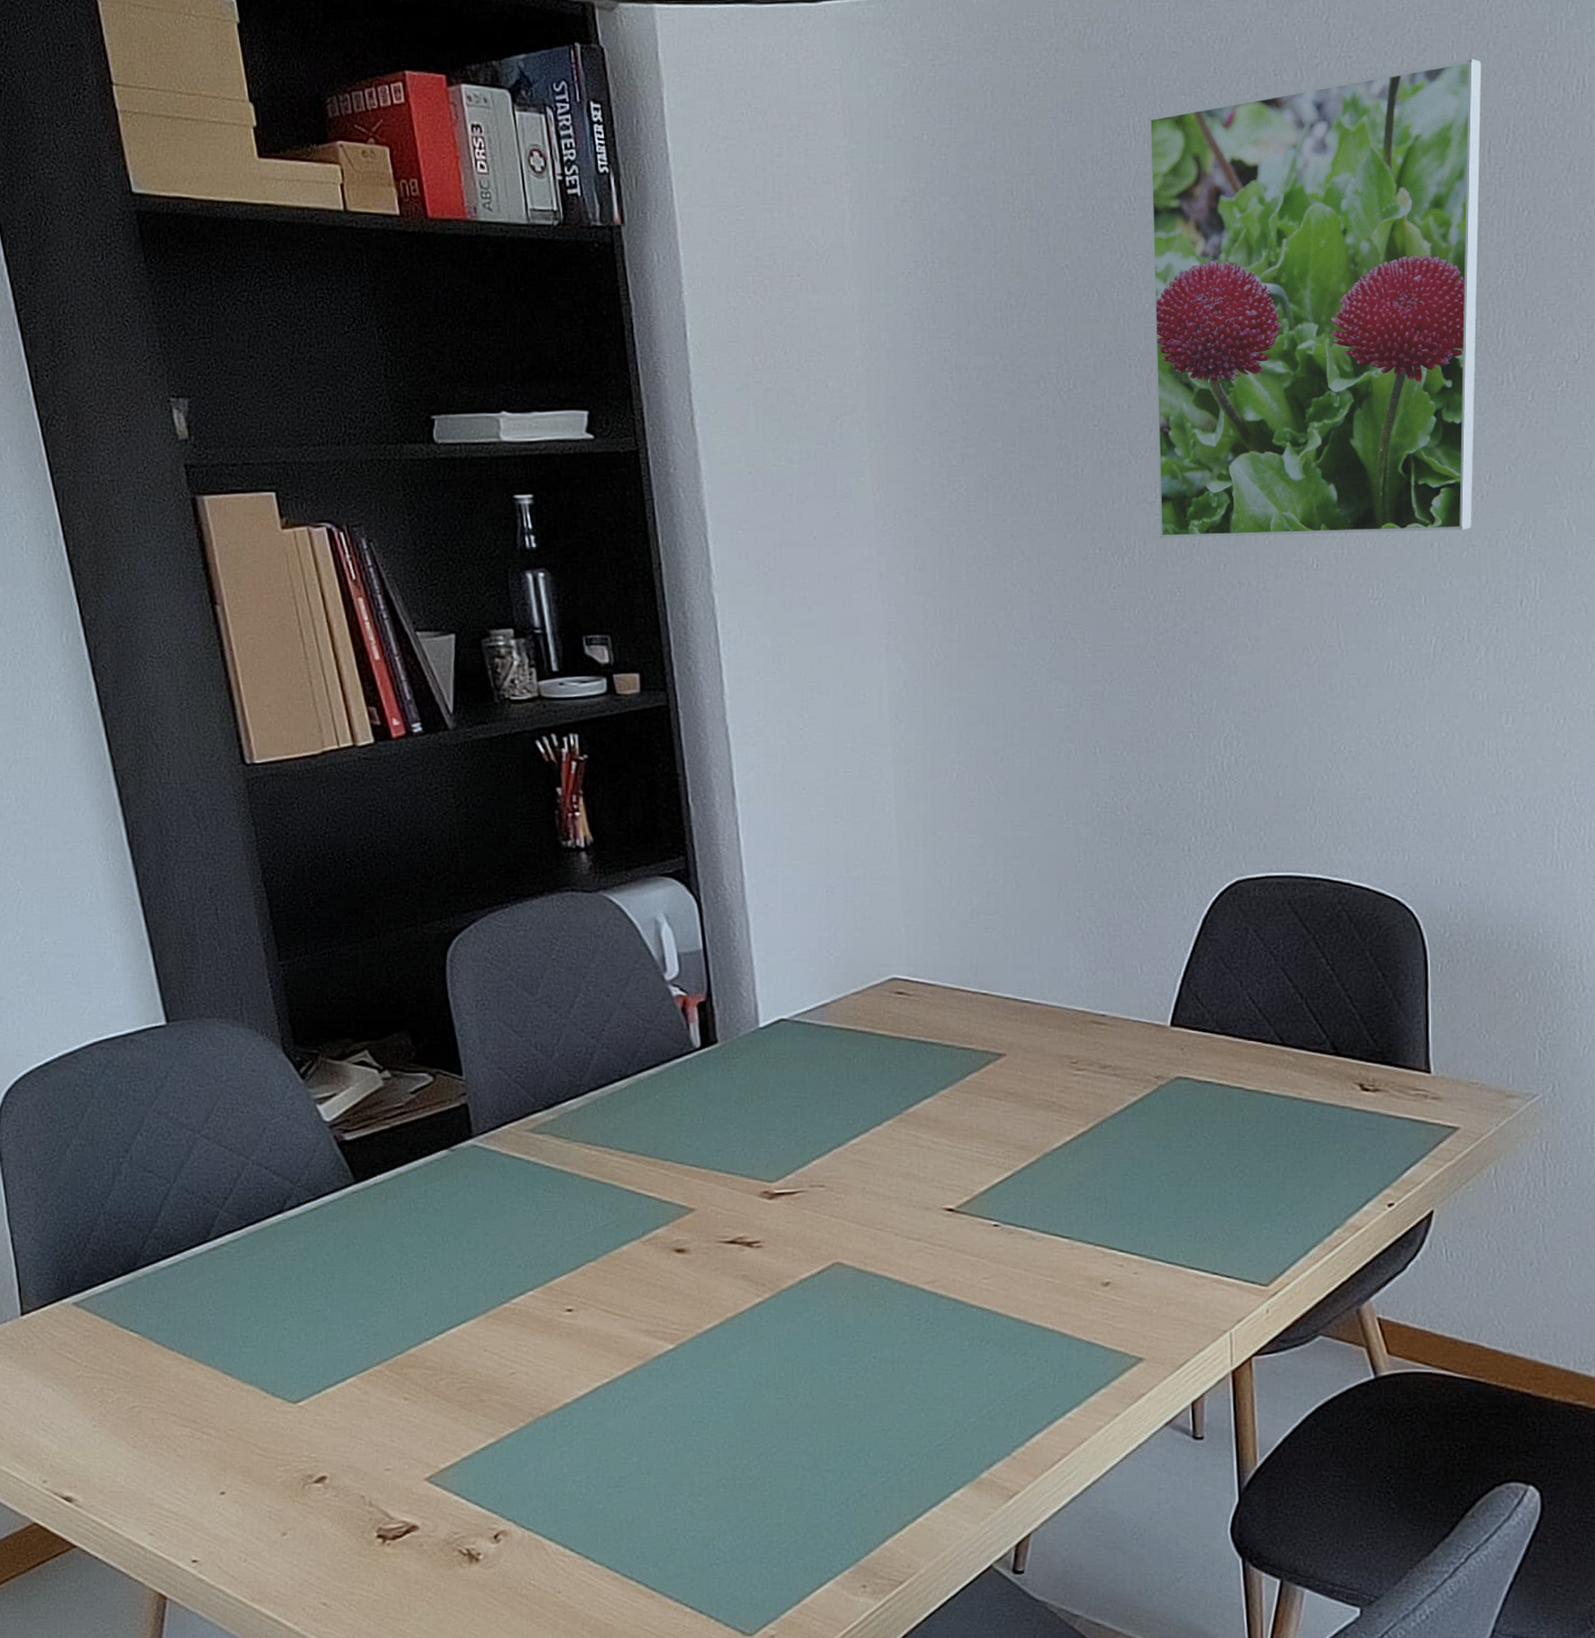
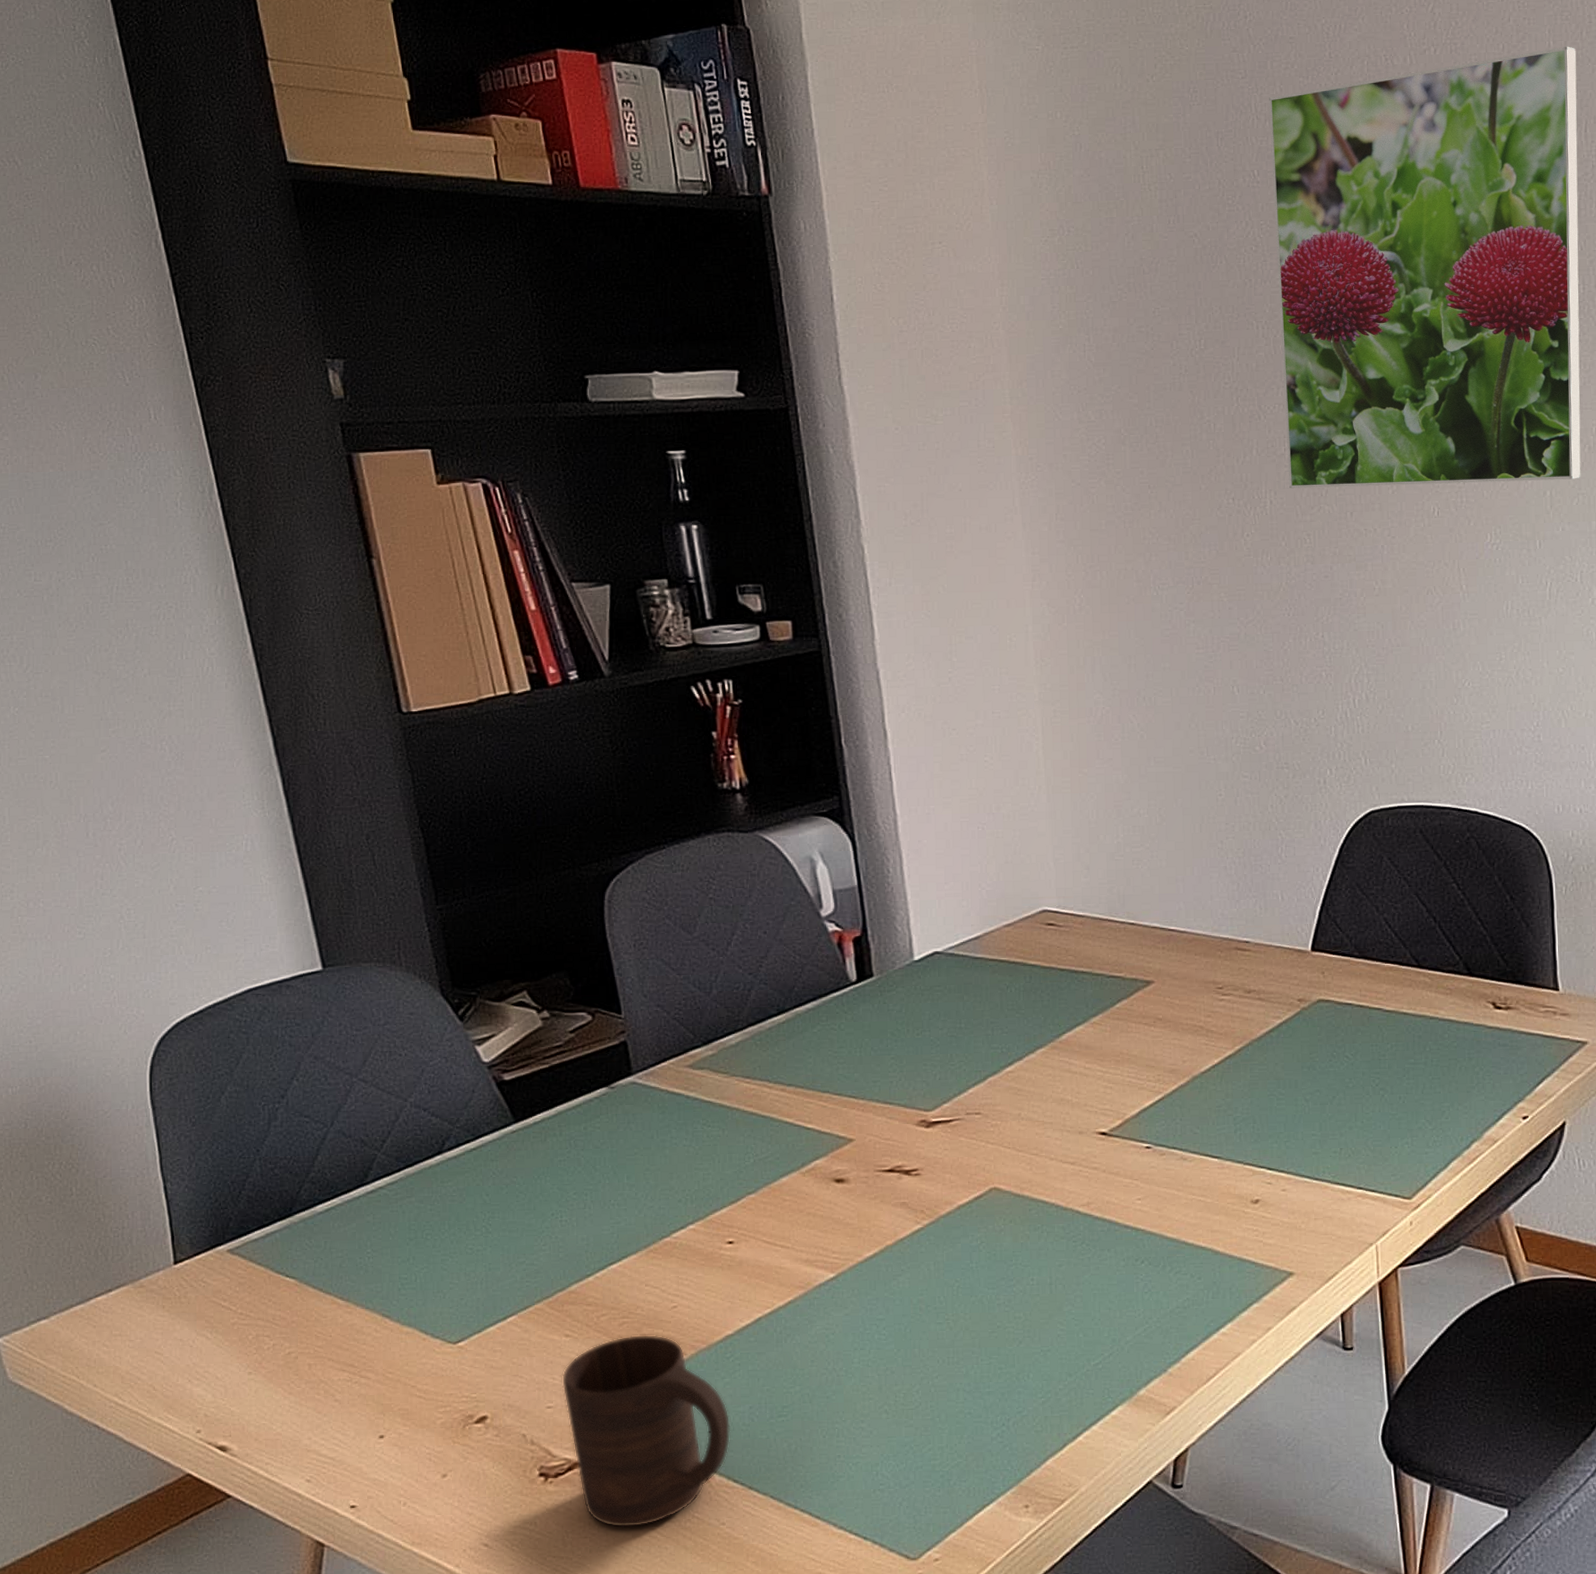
cup: none [400,1400,568,1593] -> present [561,1334,731,1528]

